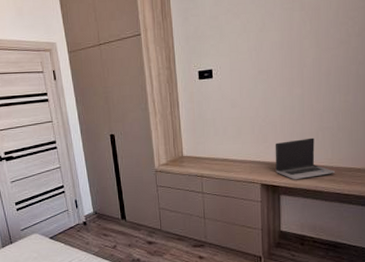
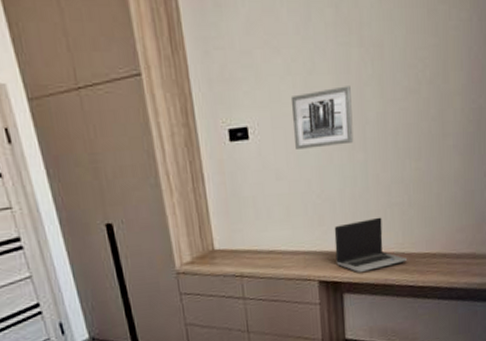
wall art: none [245,39,293,85] -> present [290,86,354,149]

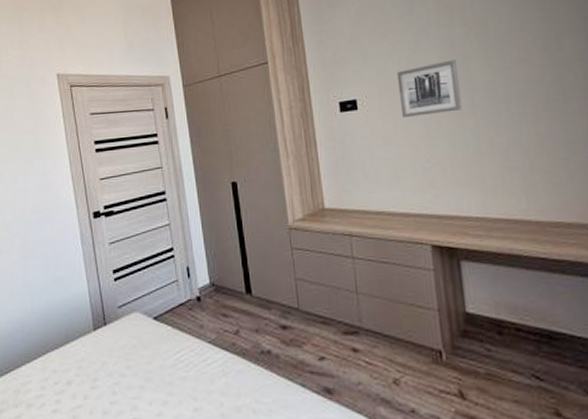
laptop computer: present [334,217,408,274] -> none [446,181,536,240]

